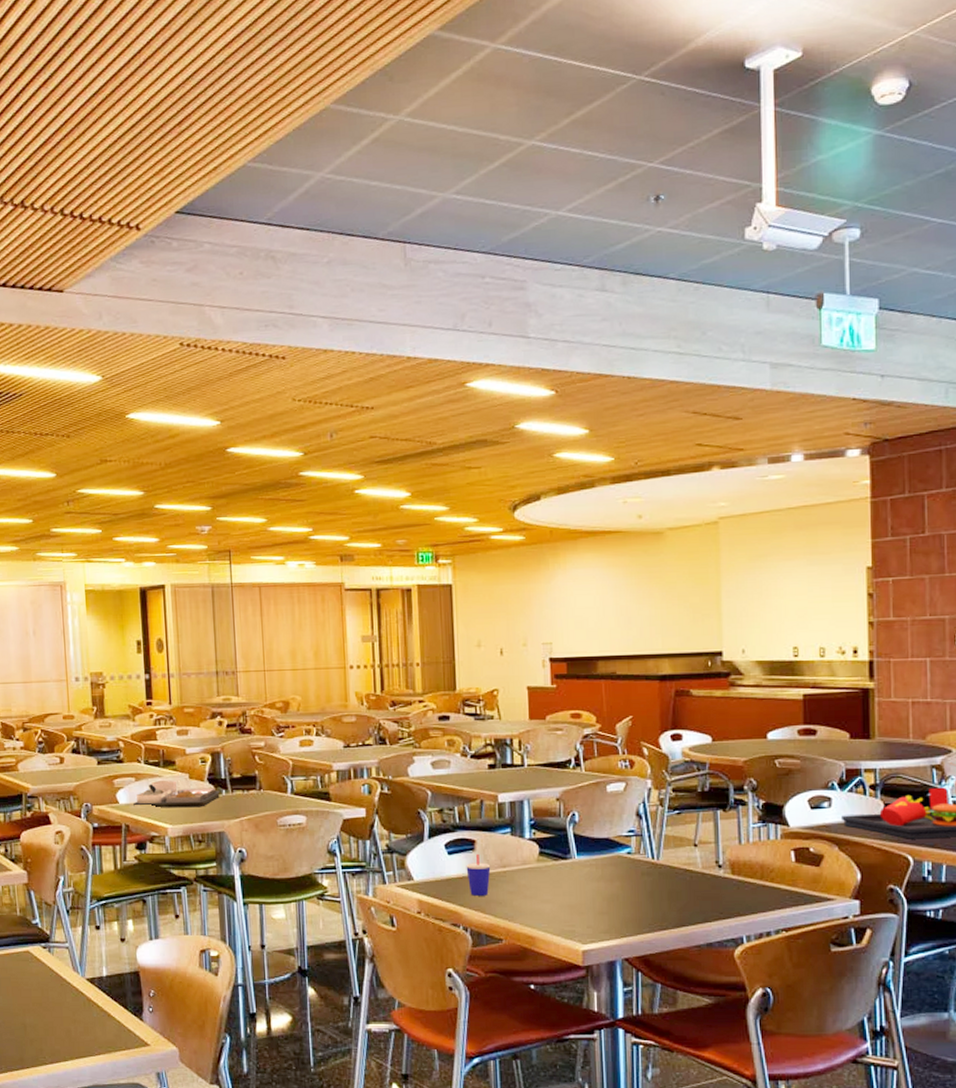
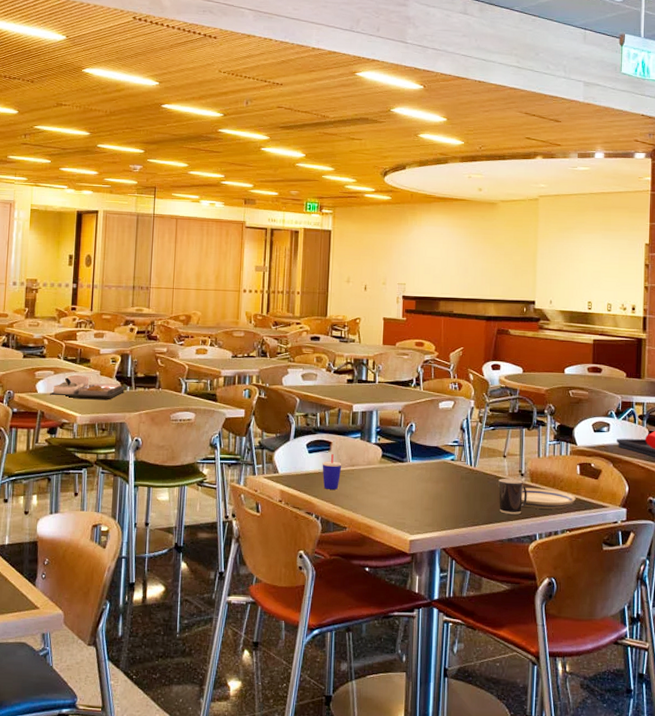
mug: none [688,872,728,914] -> present [497,479,527,515]
plate: none [720,881,792,906] -> present [521,487,576,509]

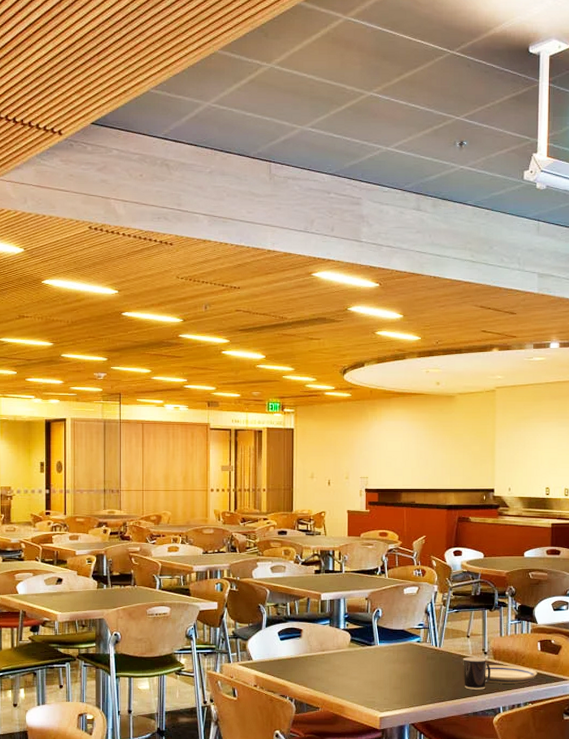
food tray: present [50,375,125,400] -> none [30,576,101,599]
beverage cup: present [322,454,342,490] -> none [294,641,313,673]

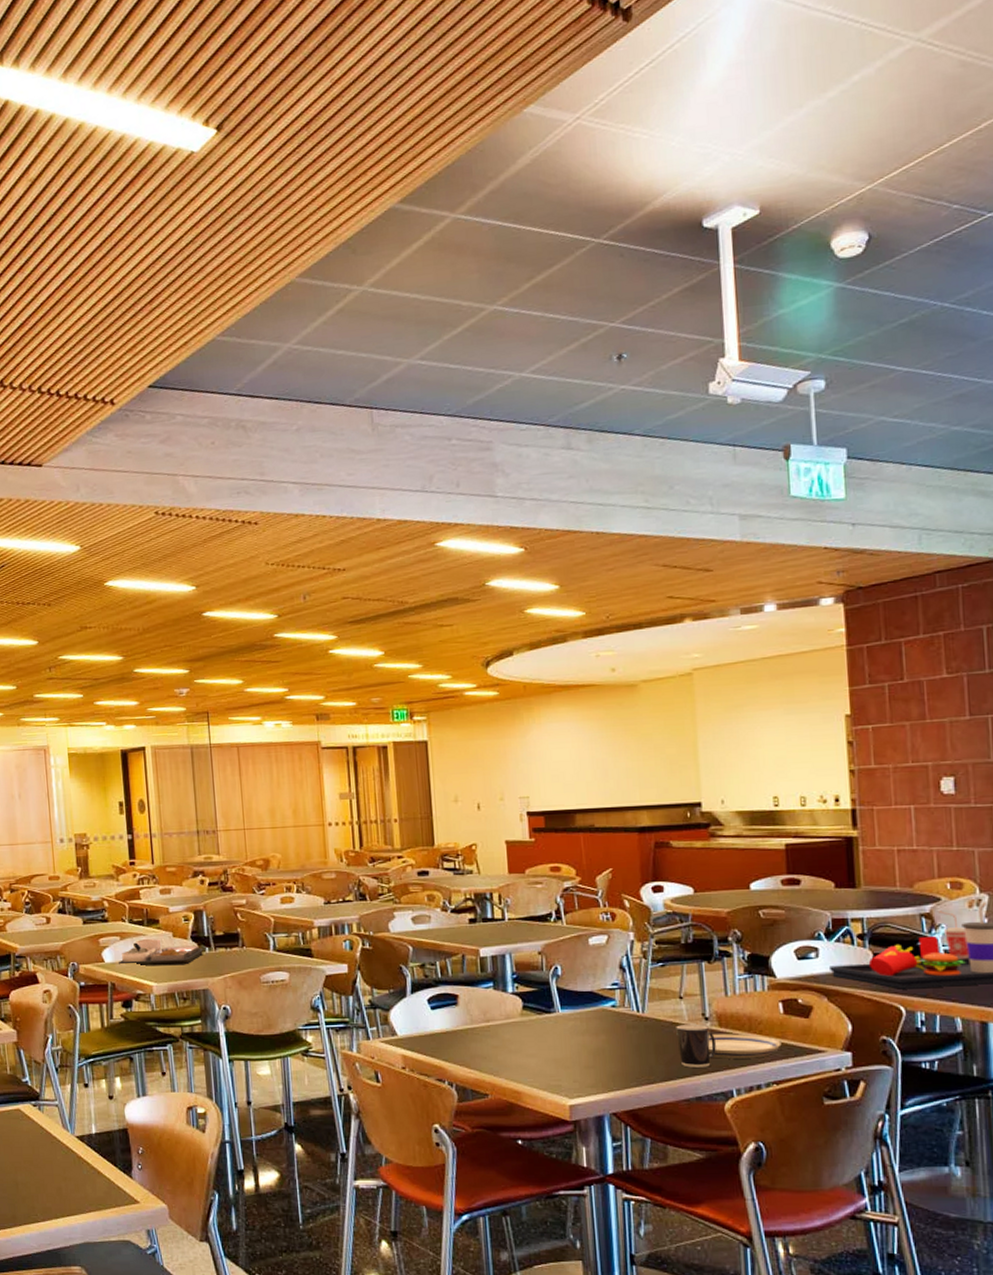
food tray: none [30,576,101,599] -> present [119,939,203,966]

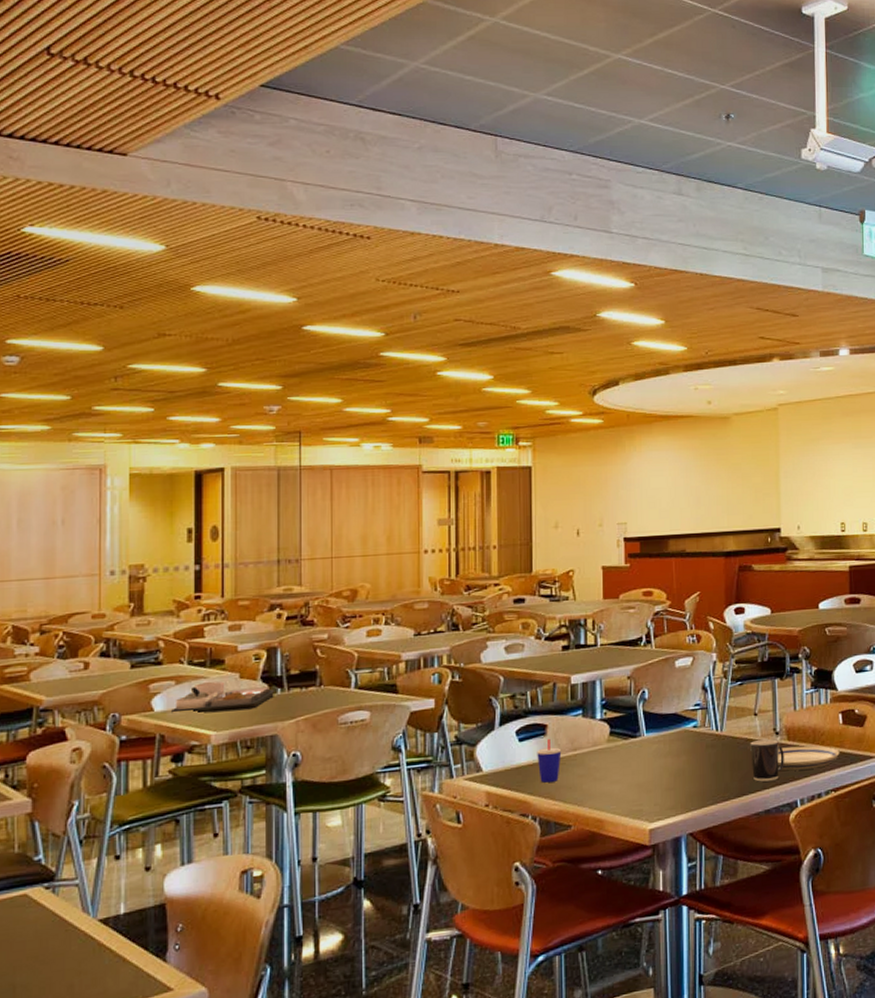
beverage cup: none [449,1009,475,1051] -> present [537,739,562,783]

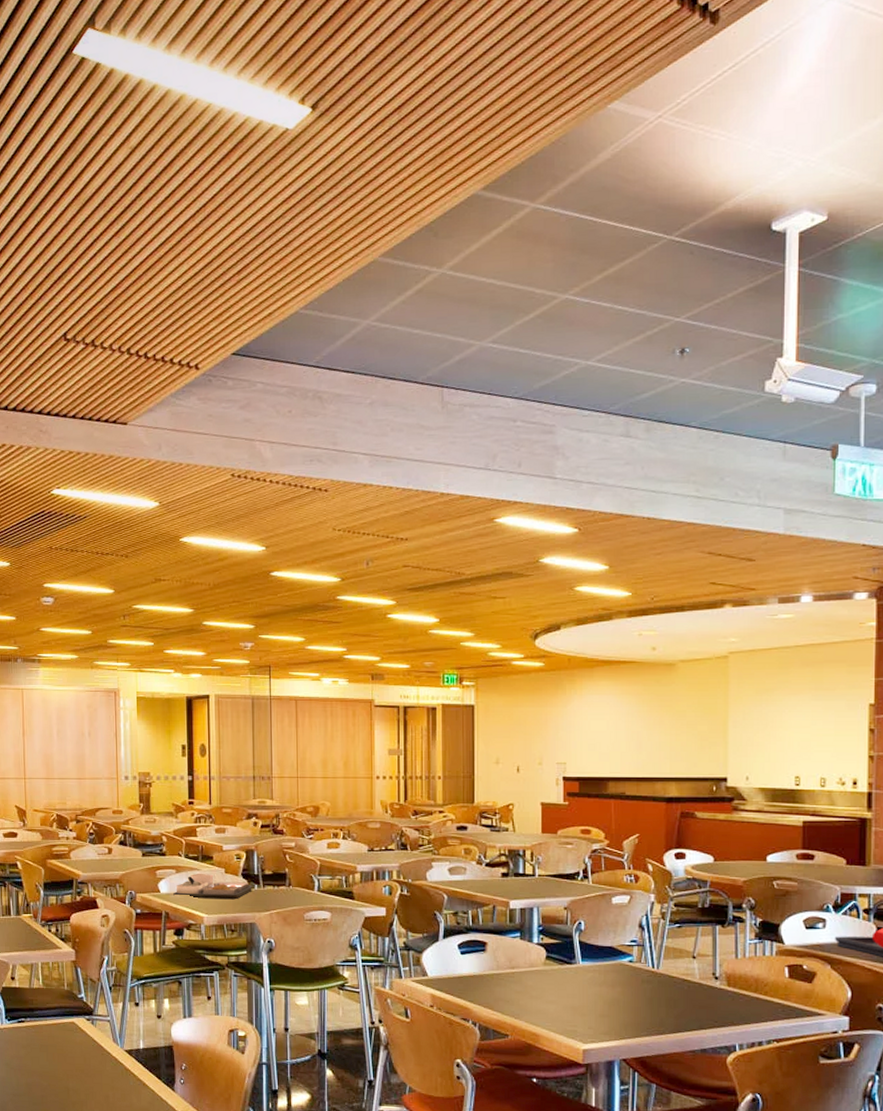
beverage cup: present [537,739,562,783] -> none [477,956,500,994]
mug: present [749,739,784,782] -> none [686,982,723,1023]
plate: present [777,745,840,771] -> none [716,992,784,1017]

